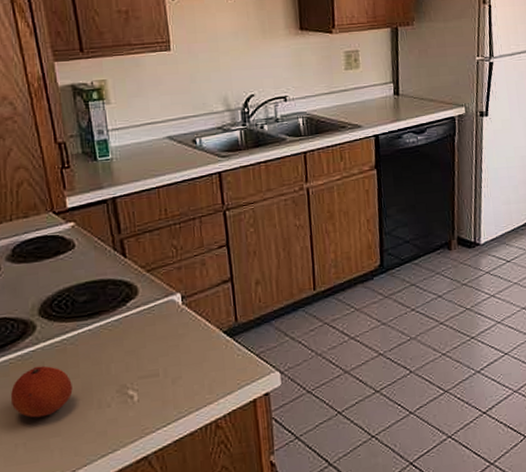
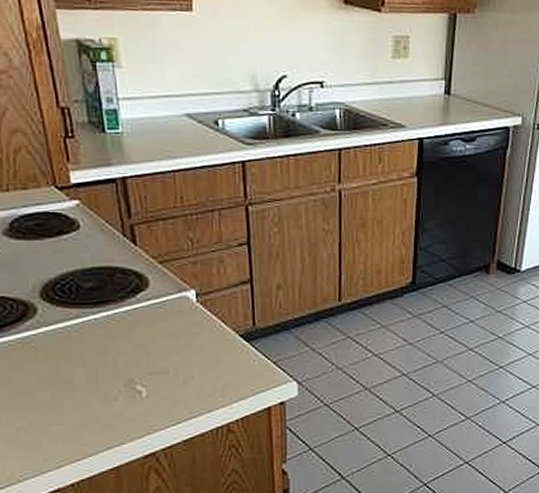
fruit: present [10,365,73,418] -> none [10,351,77,404]

